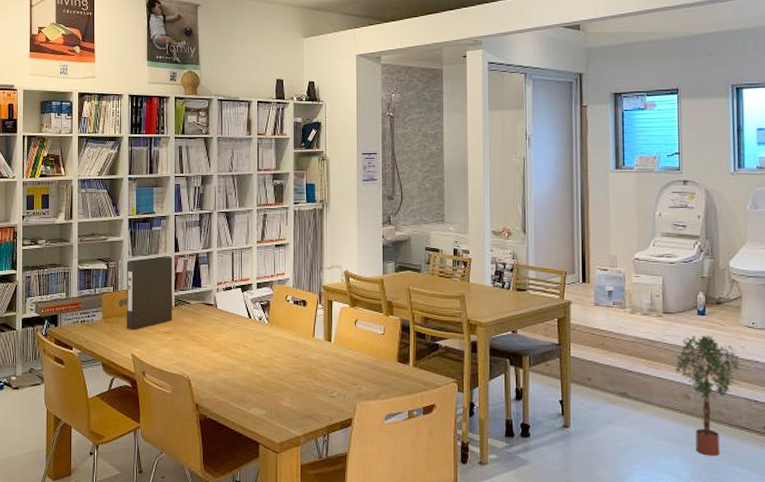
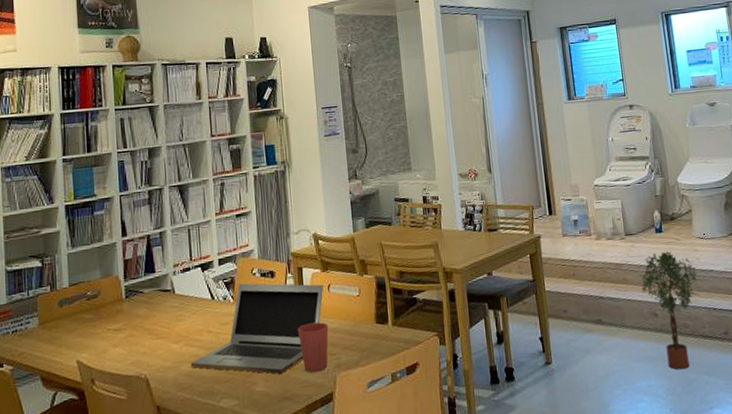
binder: present [126,256,172,330] -> none [65,242,124,333]
laptop: none [226,307,351,393] -> present [190,283,324,374]
cup: none [324,352,353,398] -> present [298,322,329,373]

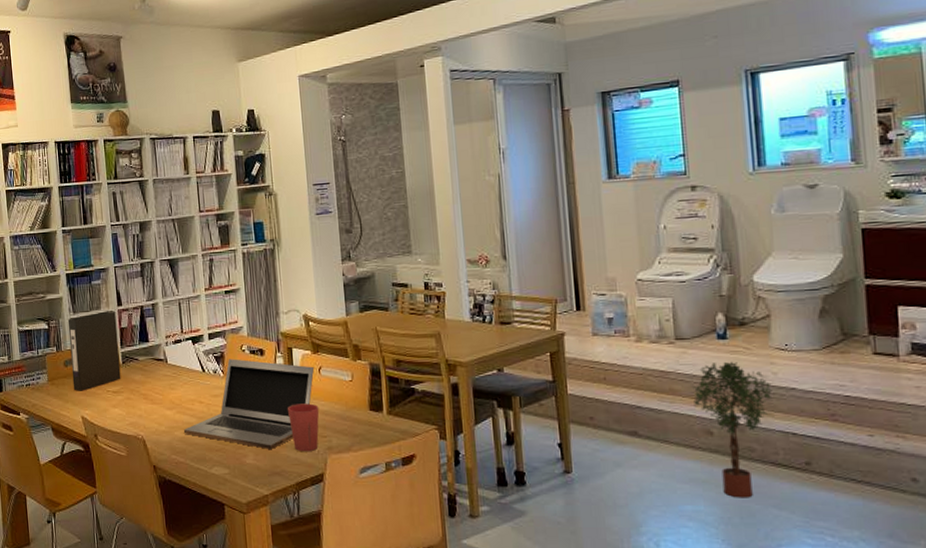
binder: none [65,242,124,333] -> present [67,311,121,391]

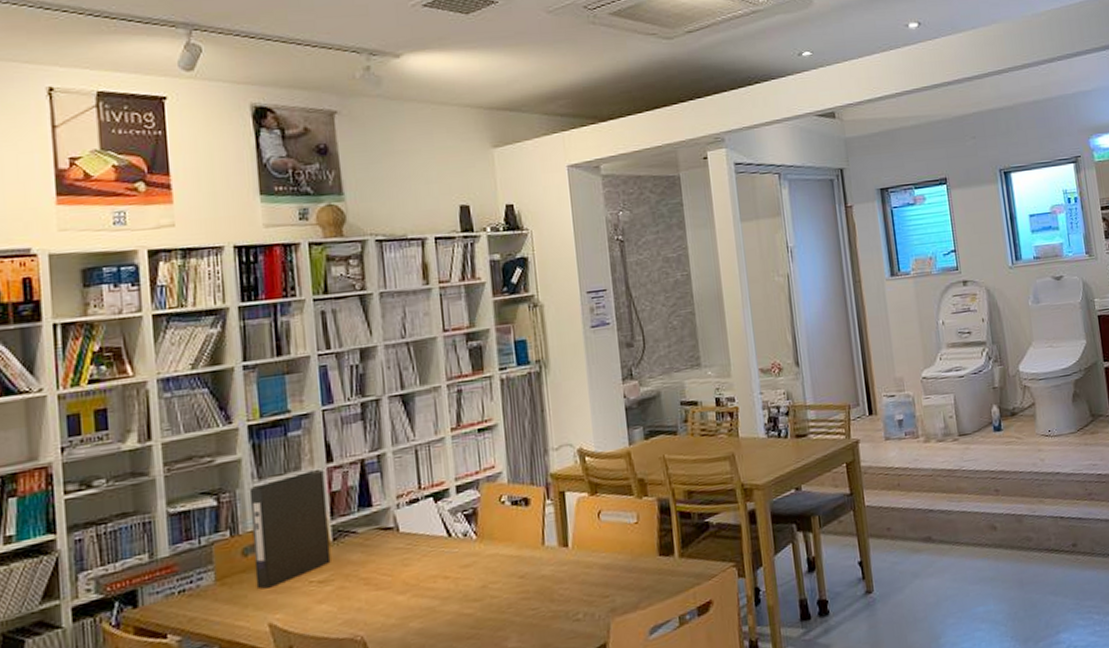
laptop: present [183,359,315,449] -> none [421,511,593,625]
cup: present [288,403,320,452] -> none [560,557,600,621]
potted tree: present [691,361,772,498] -> none [975,452,1042,591]

